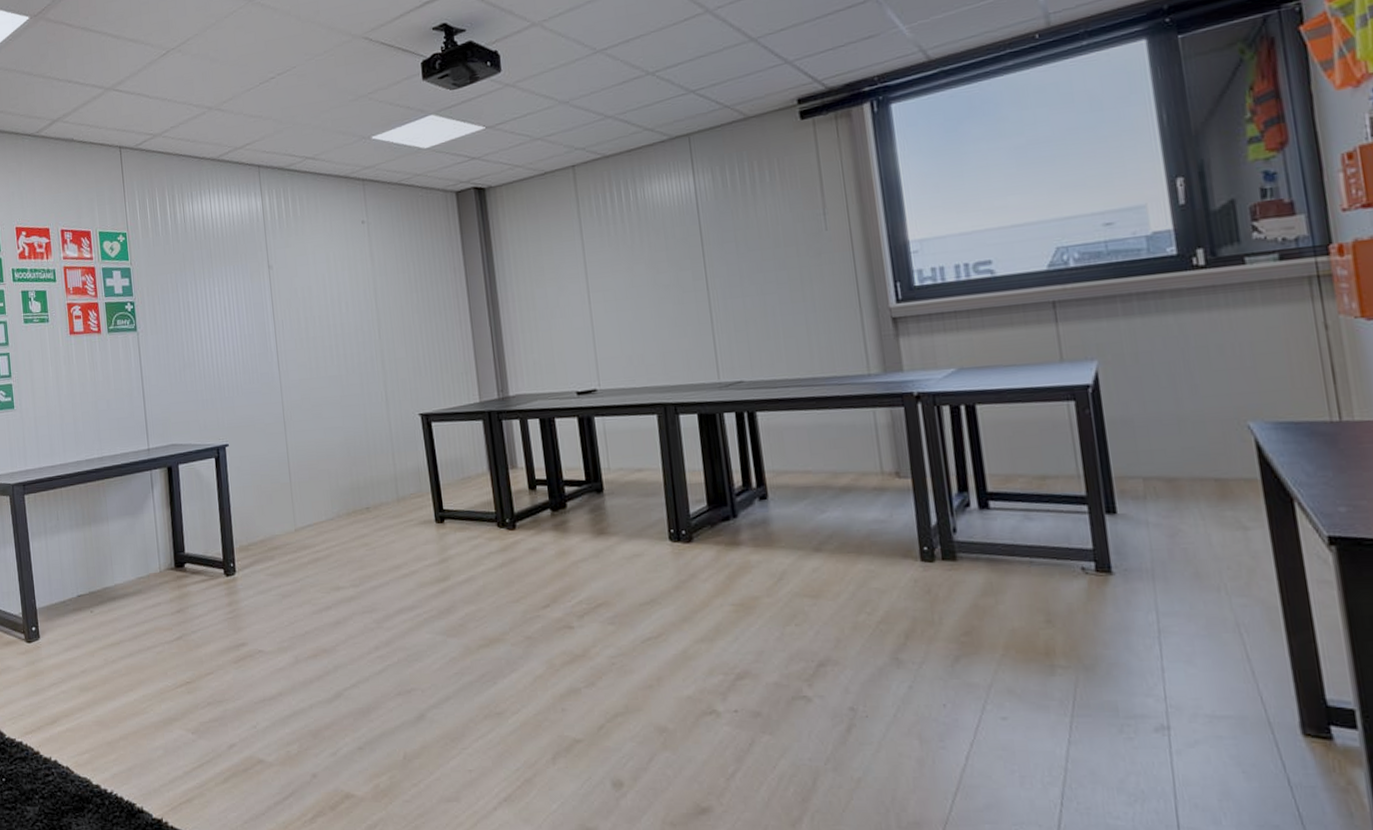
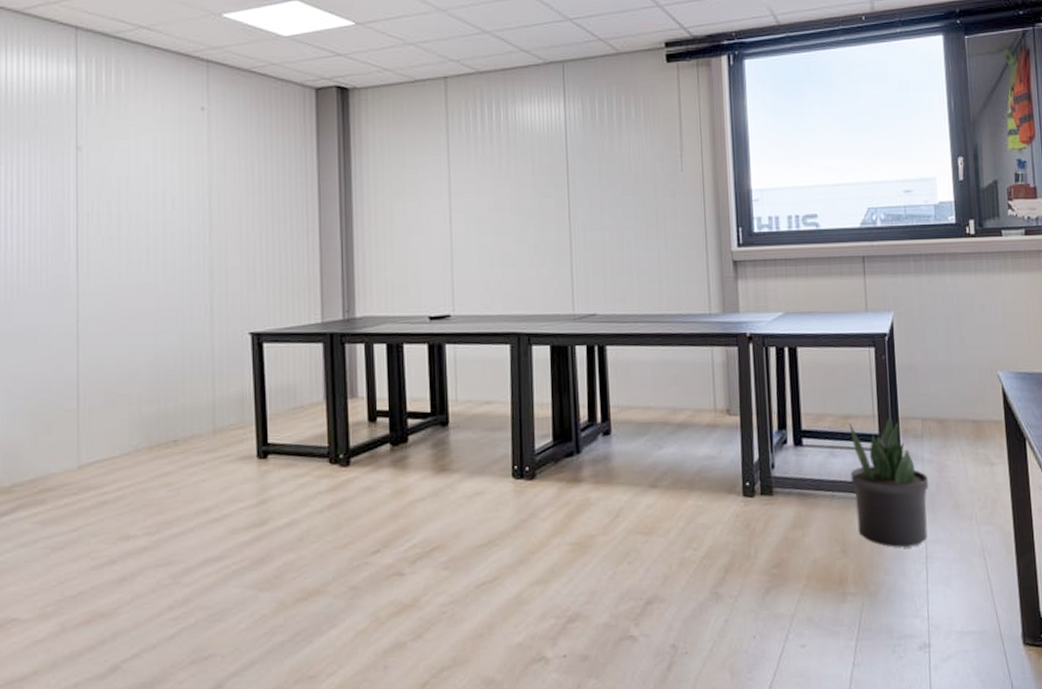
planter: none [1046,478,1159,619] -> present [849,418,928,547]

